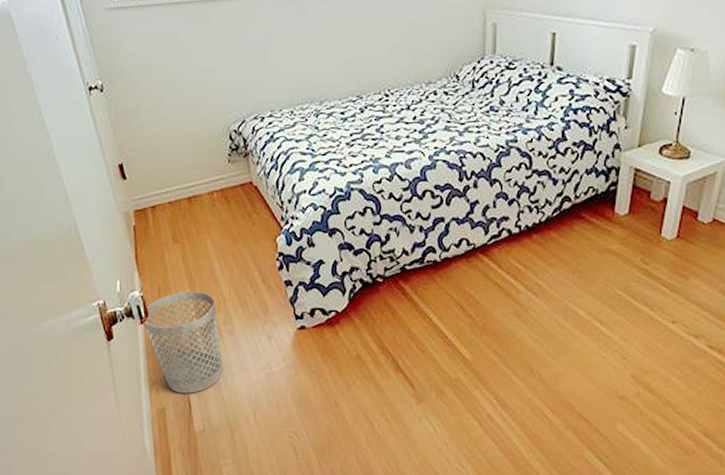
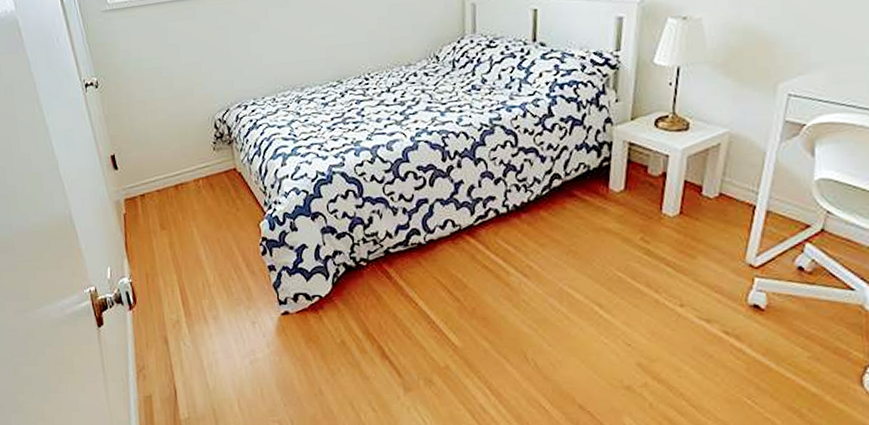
wastebasket: present [142,291,223,394] -> none [130,276,208,381]

